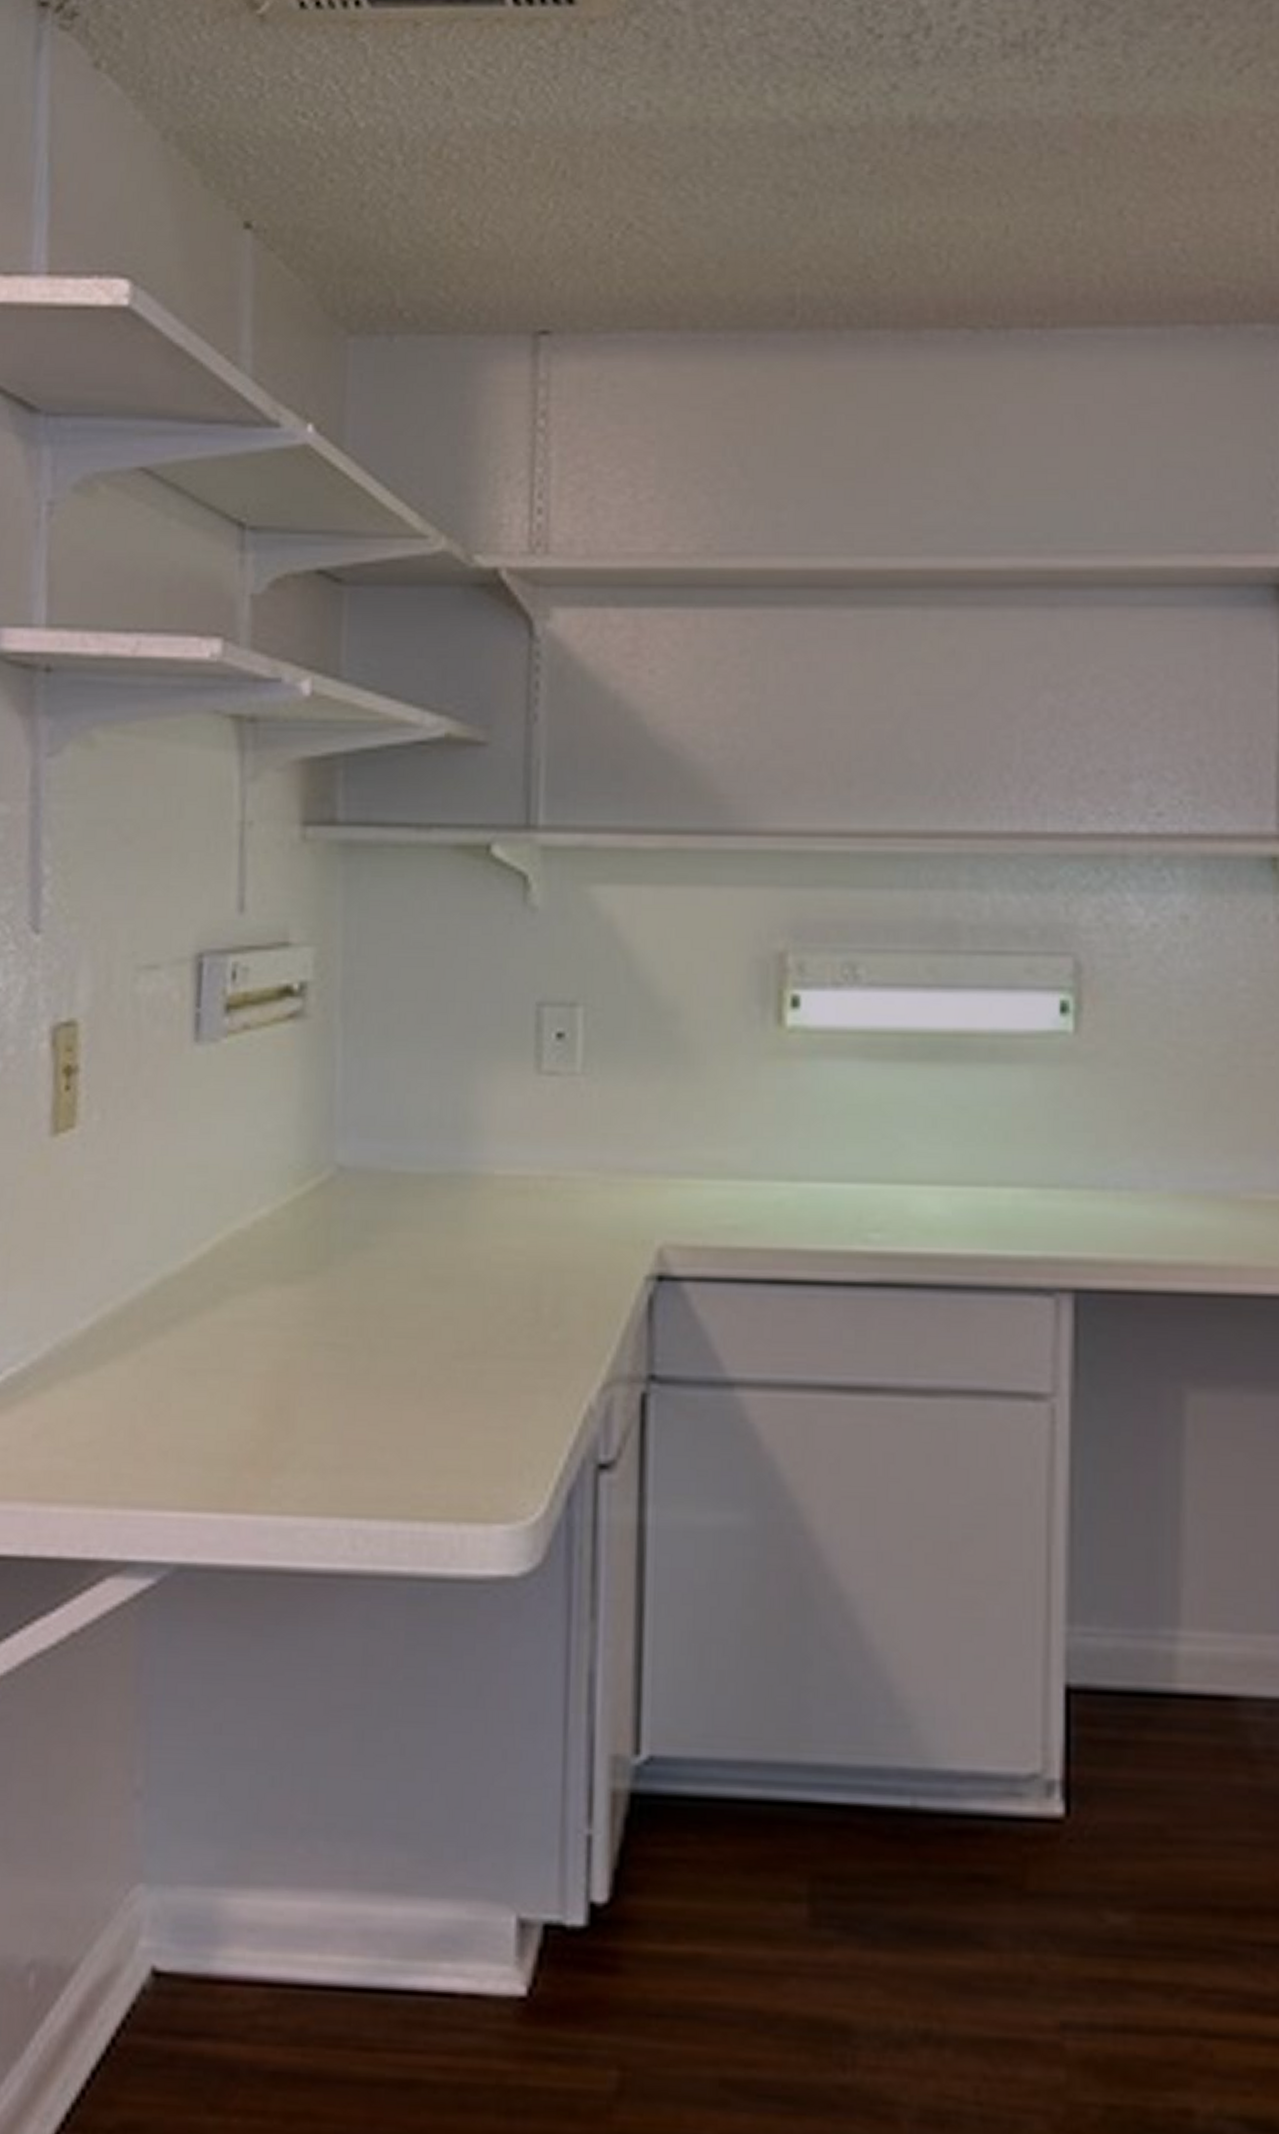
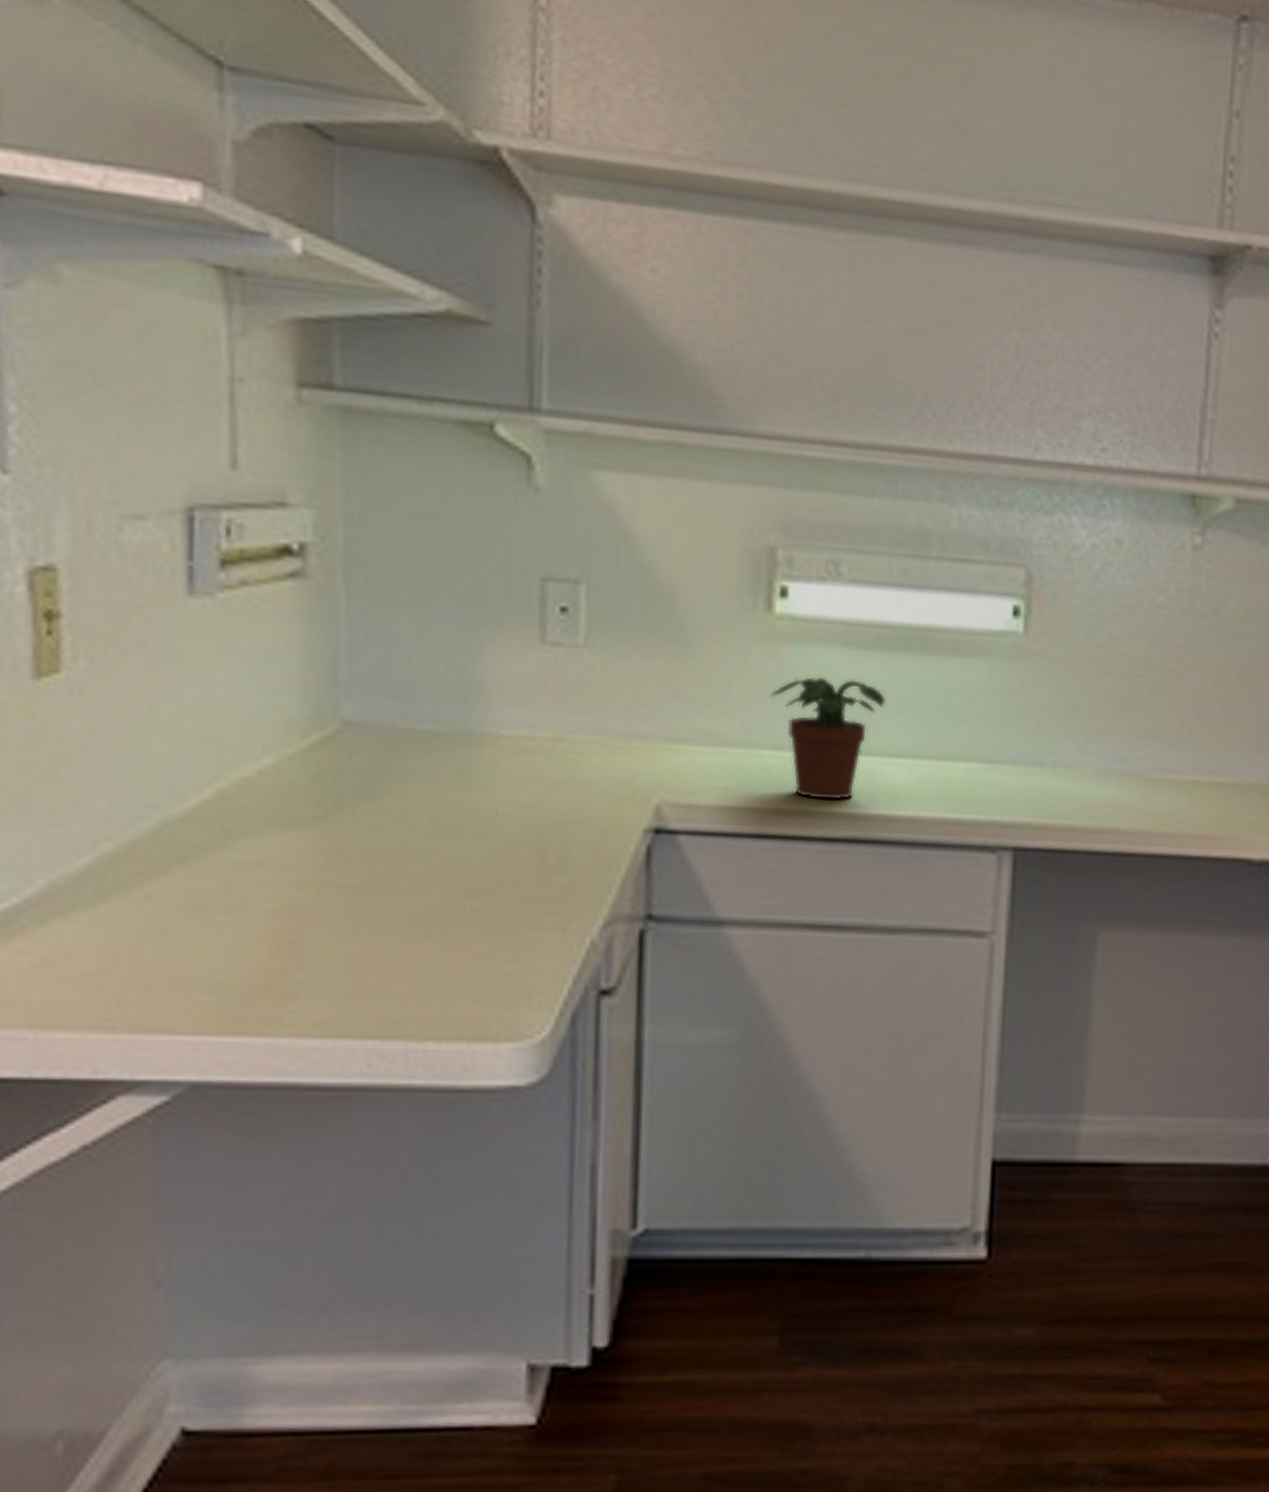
potted plant: none [783,1094,915,1238] -> present [770,676,887,801]

